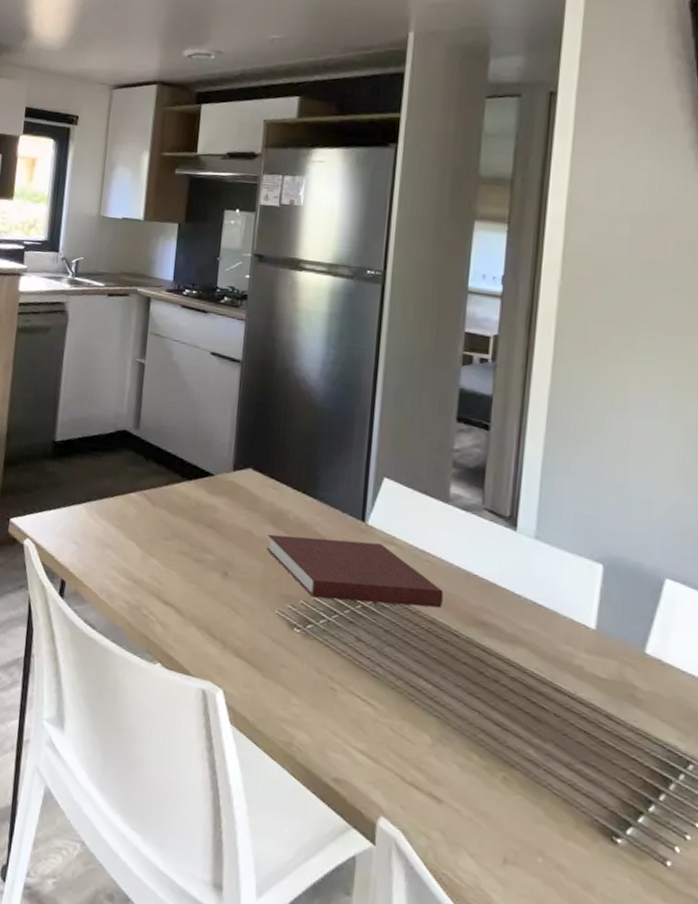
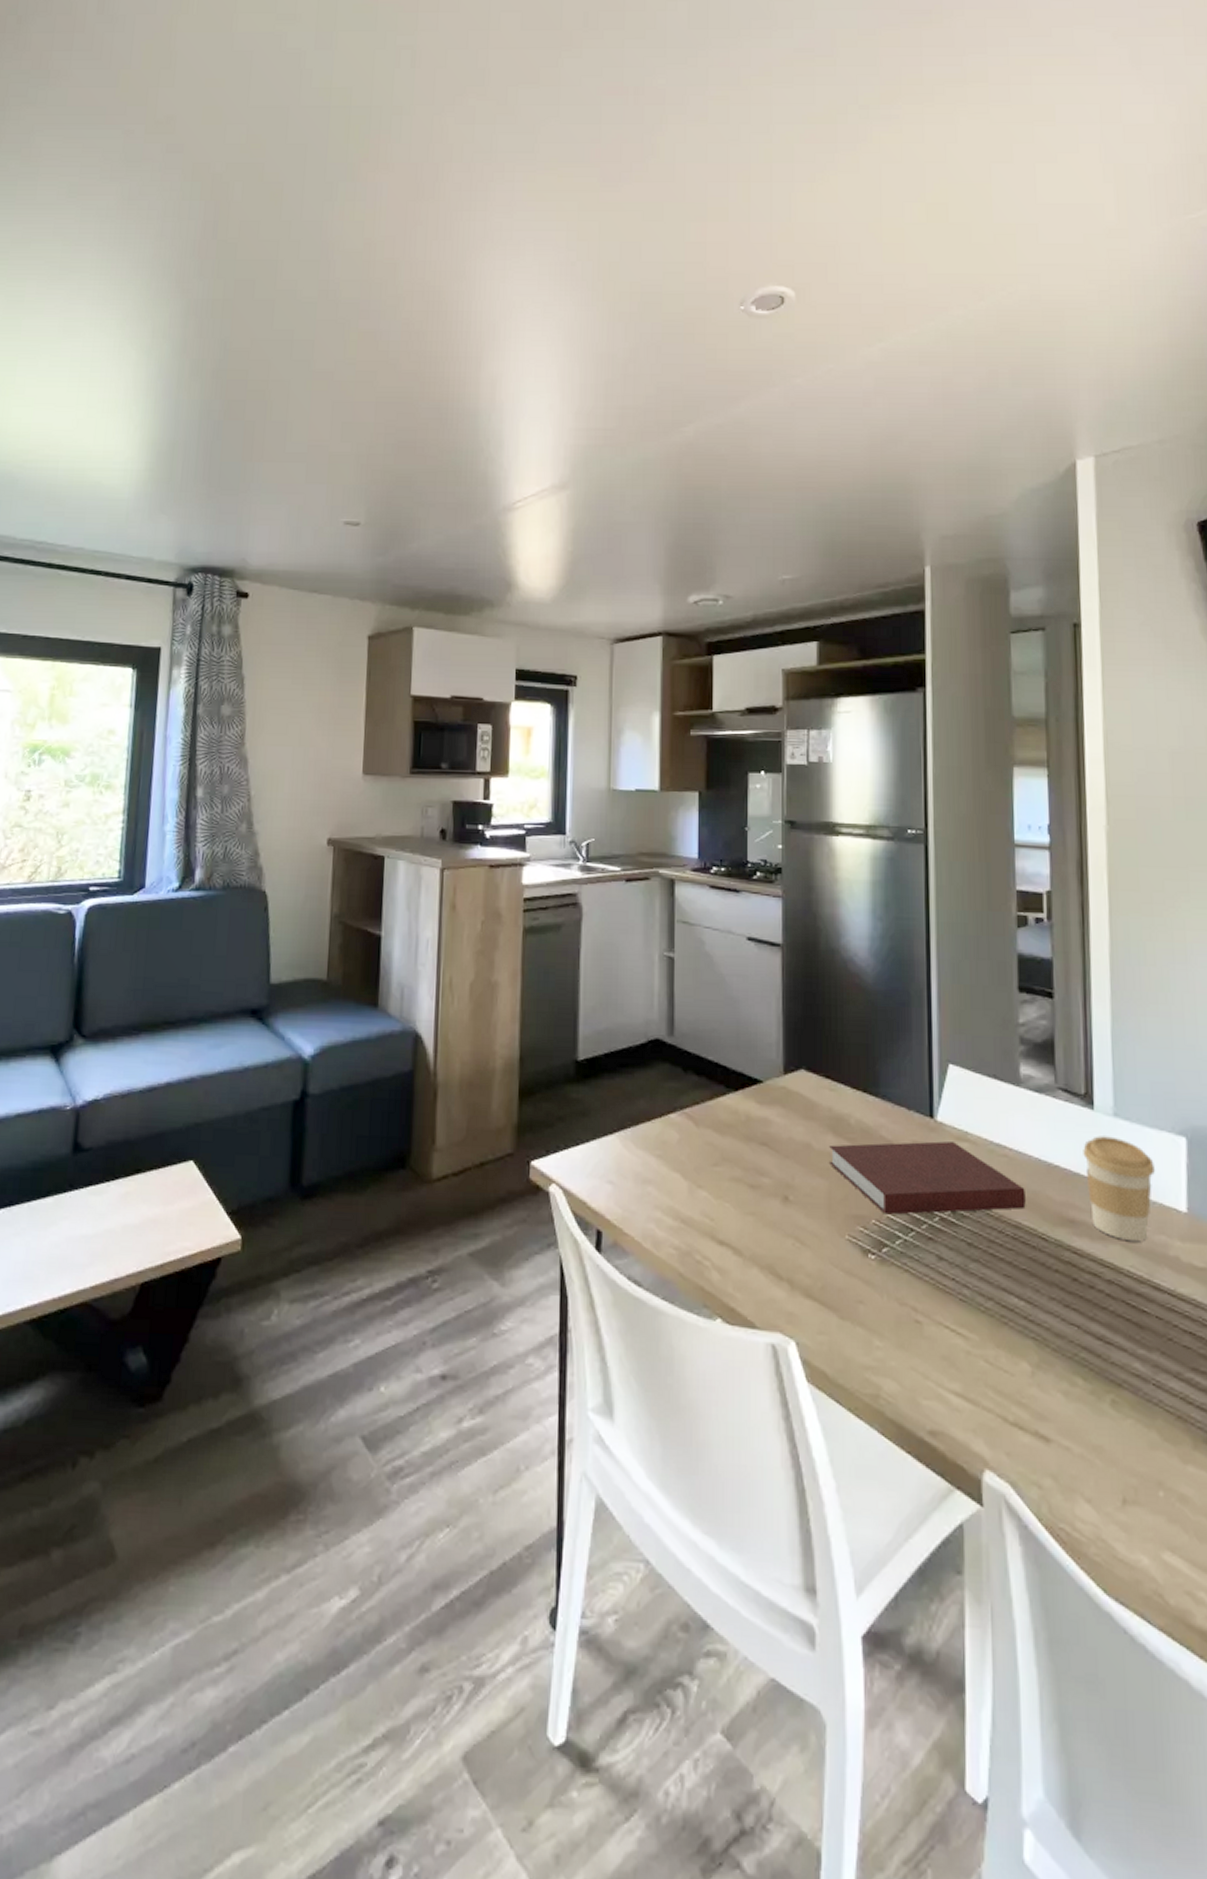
coffee cup: none [501,554,570,649] -> present [1083,1136,1156,1242]

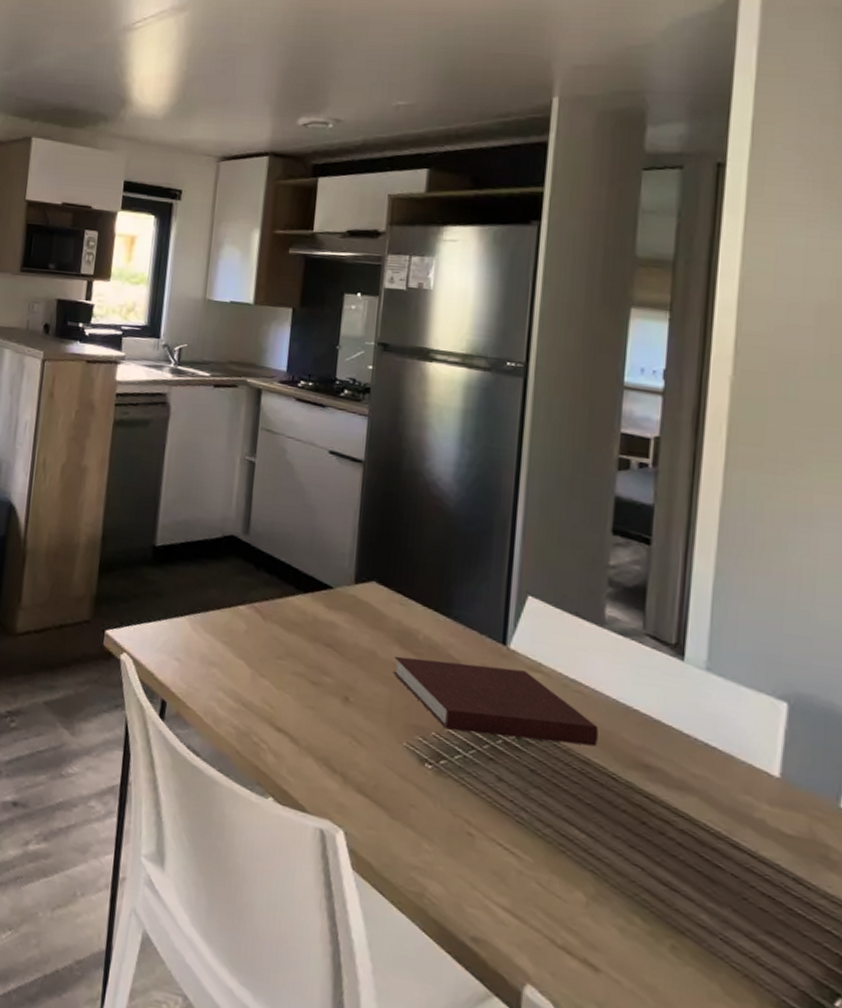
coffee cup: present [1083,1136,1156,1242] -> none [667,687,749,798]

